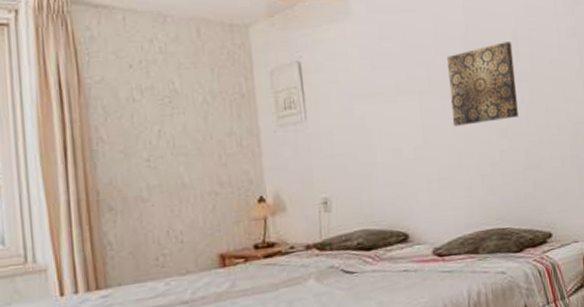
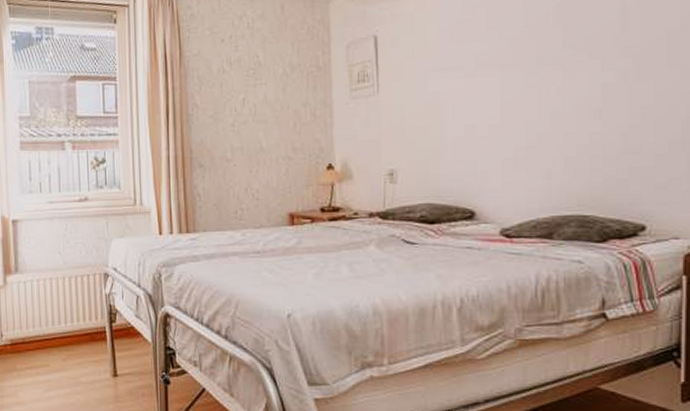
wall art: present [447,41,519,126] -> none [536,11,619,104]

